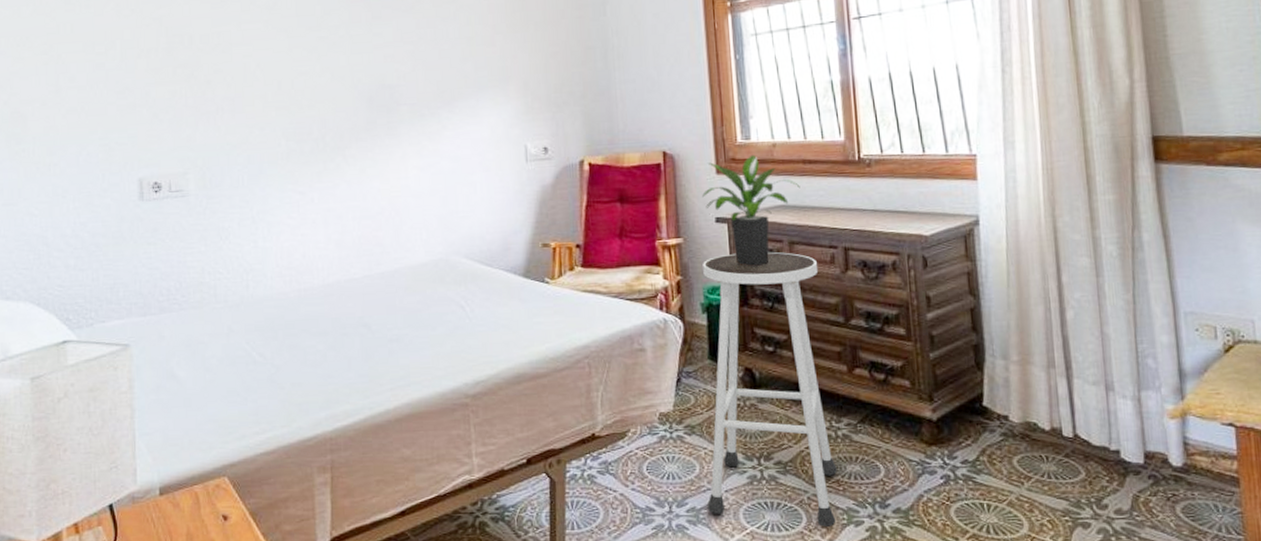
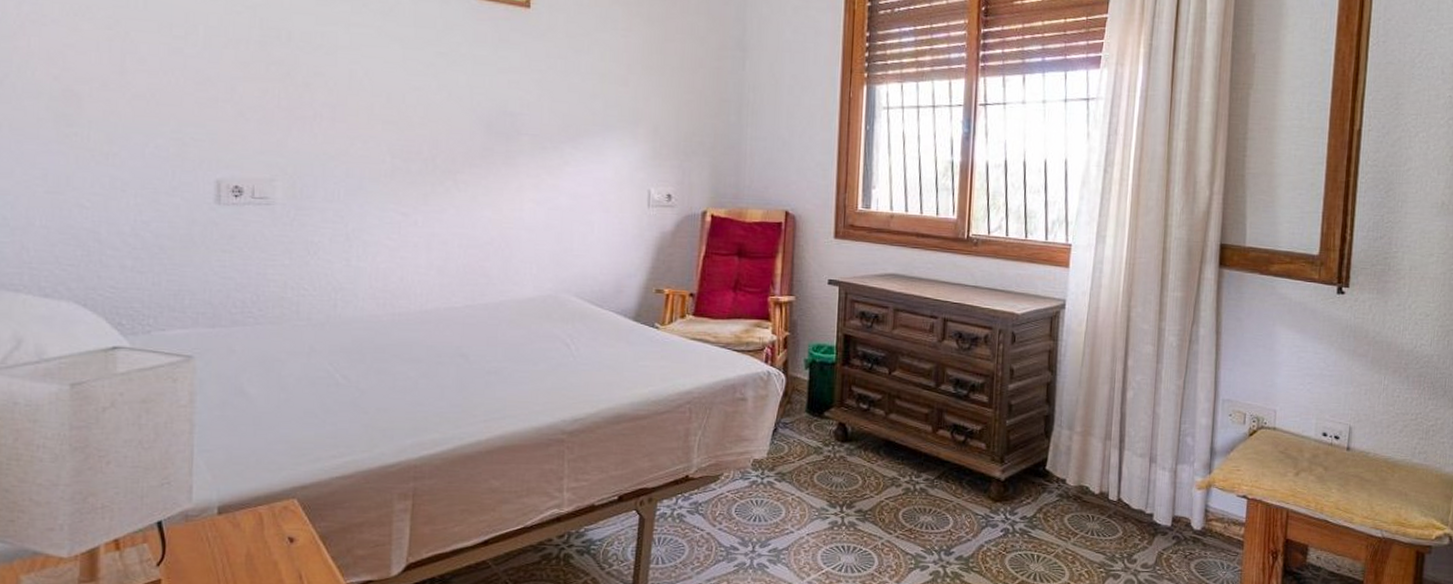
potted plant: present [702,154,800,267] -> none [818,223,911,330]
stool: present [703,251,837,527] -> none [789,315,918,570]

